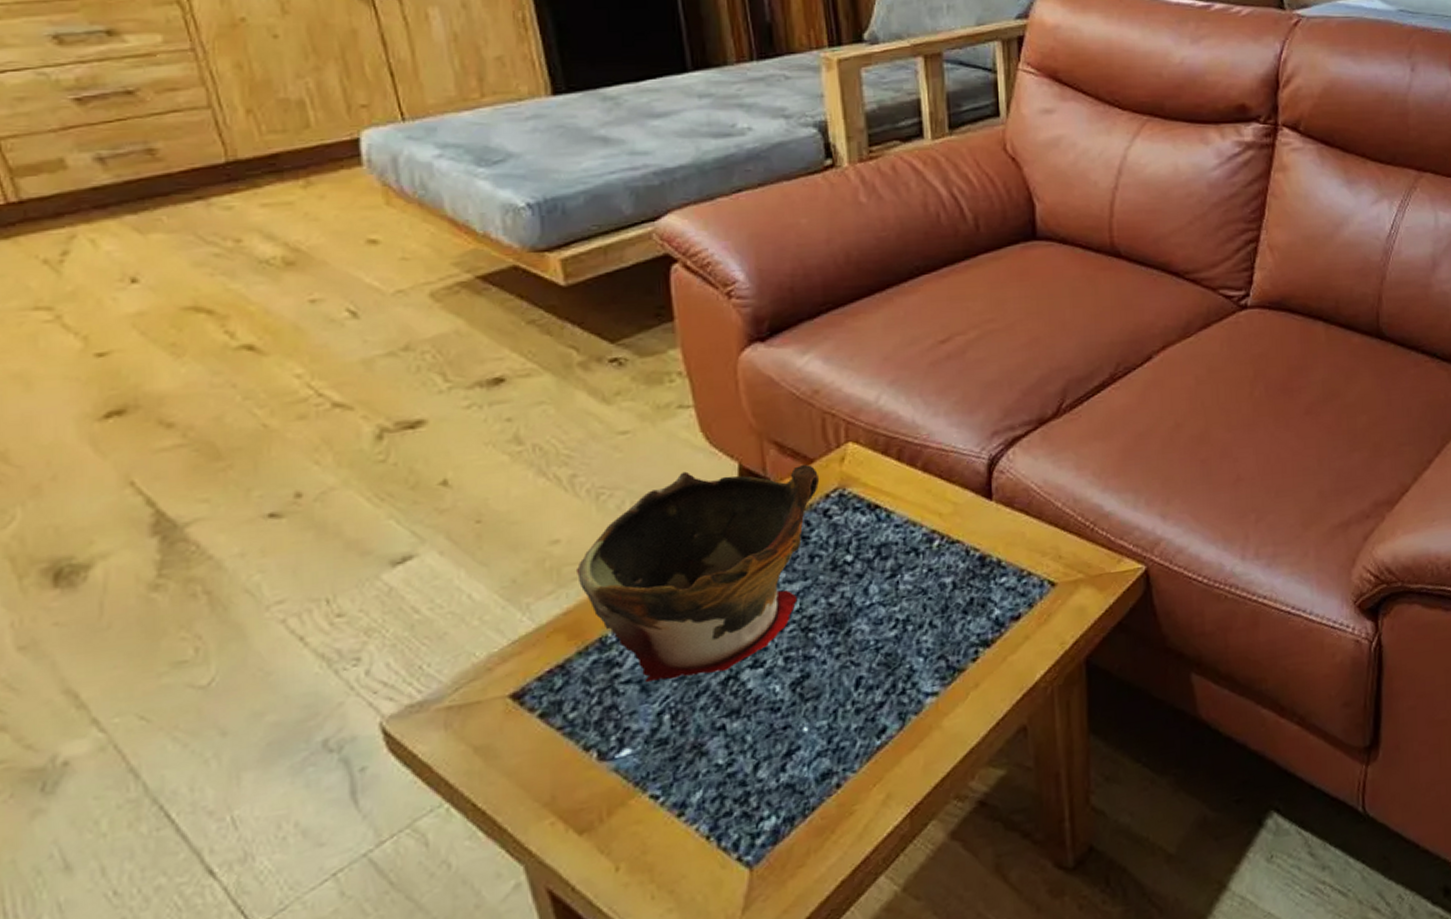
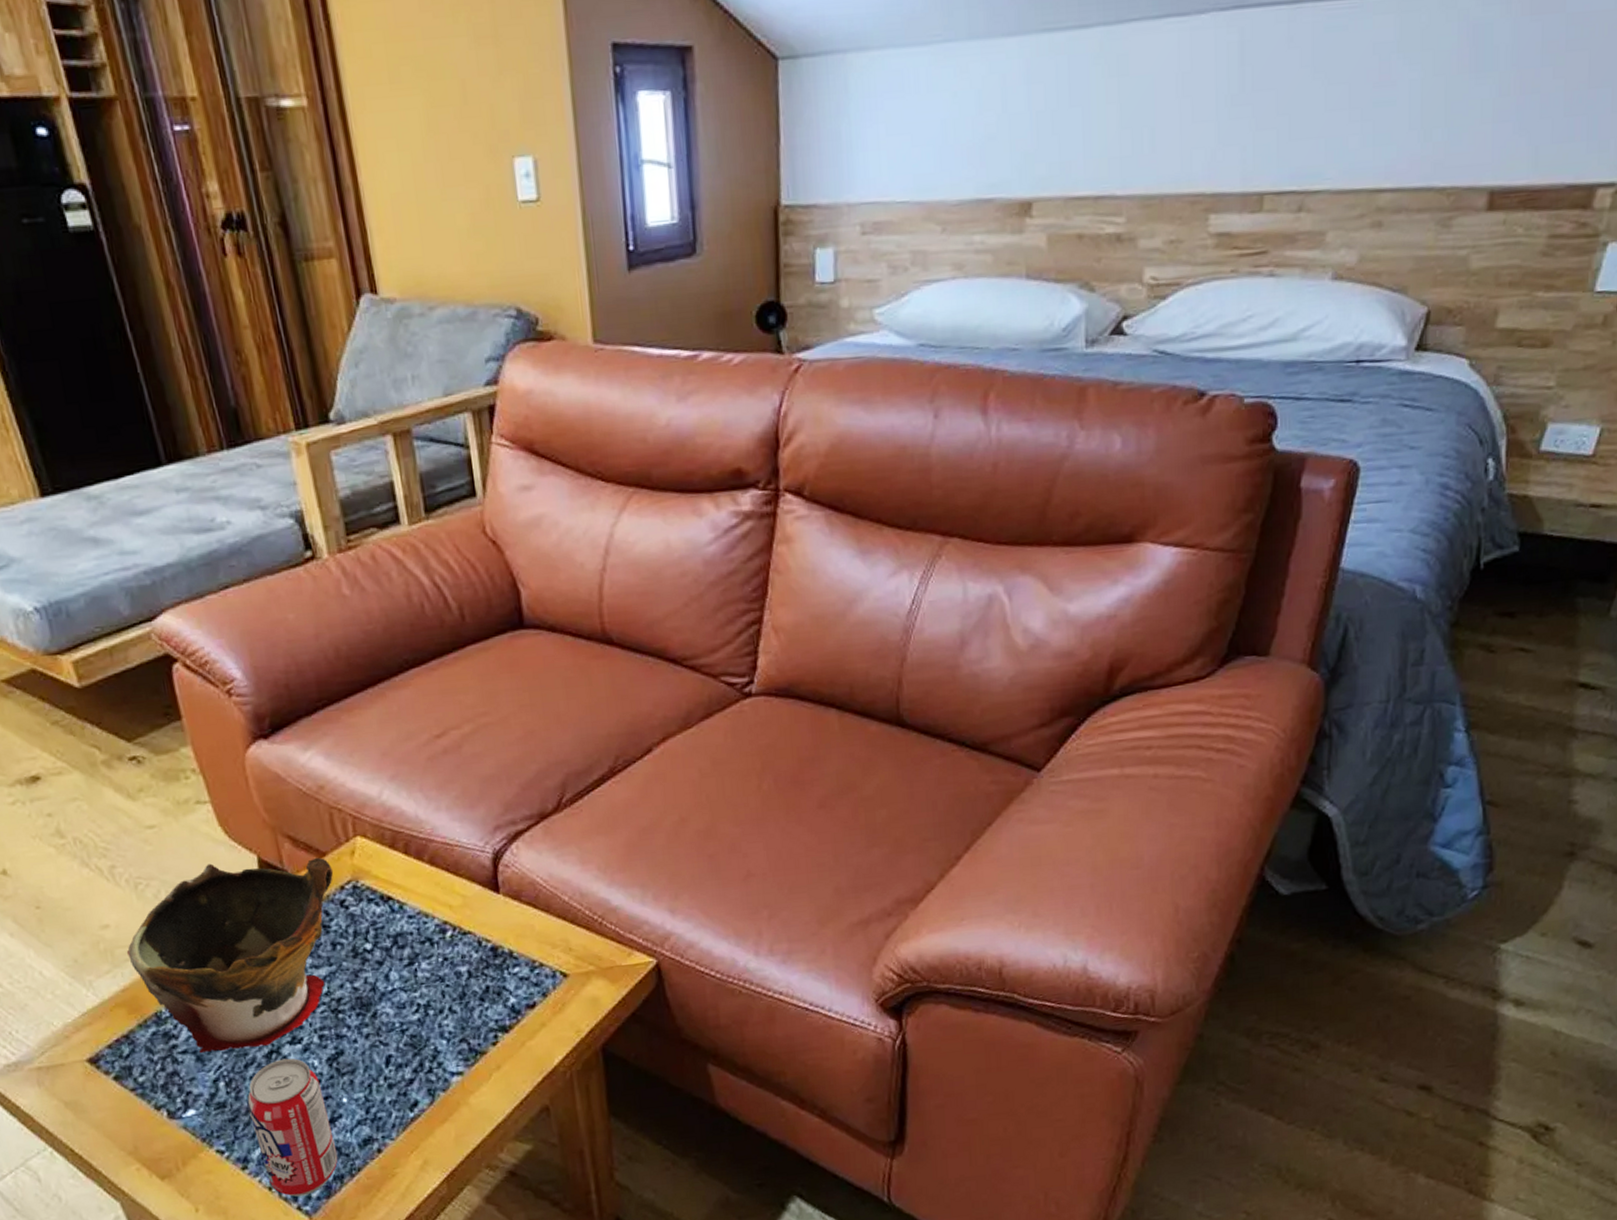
beverage can: none [693,684,791,846] -> present [246,1058,338,1197]

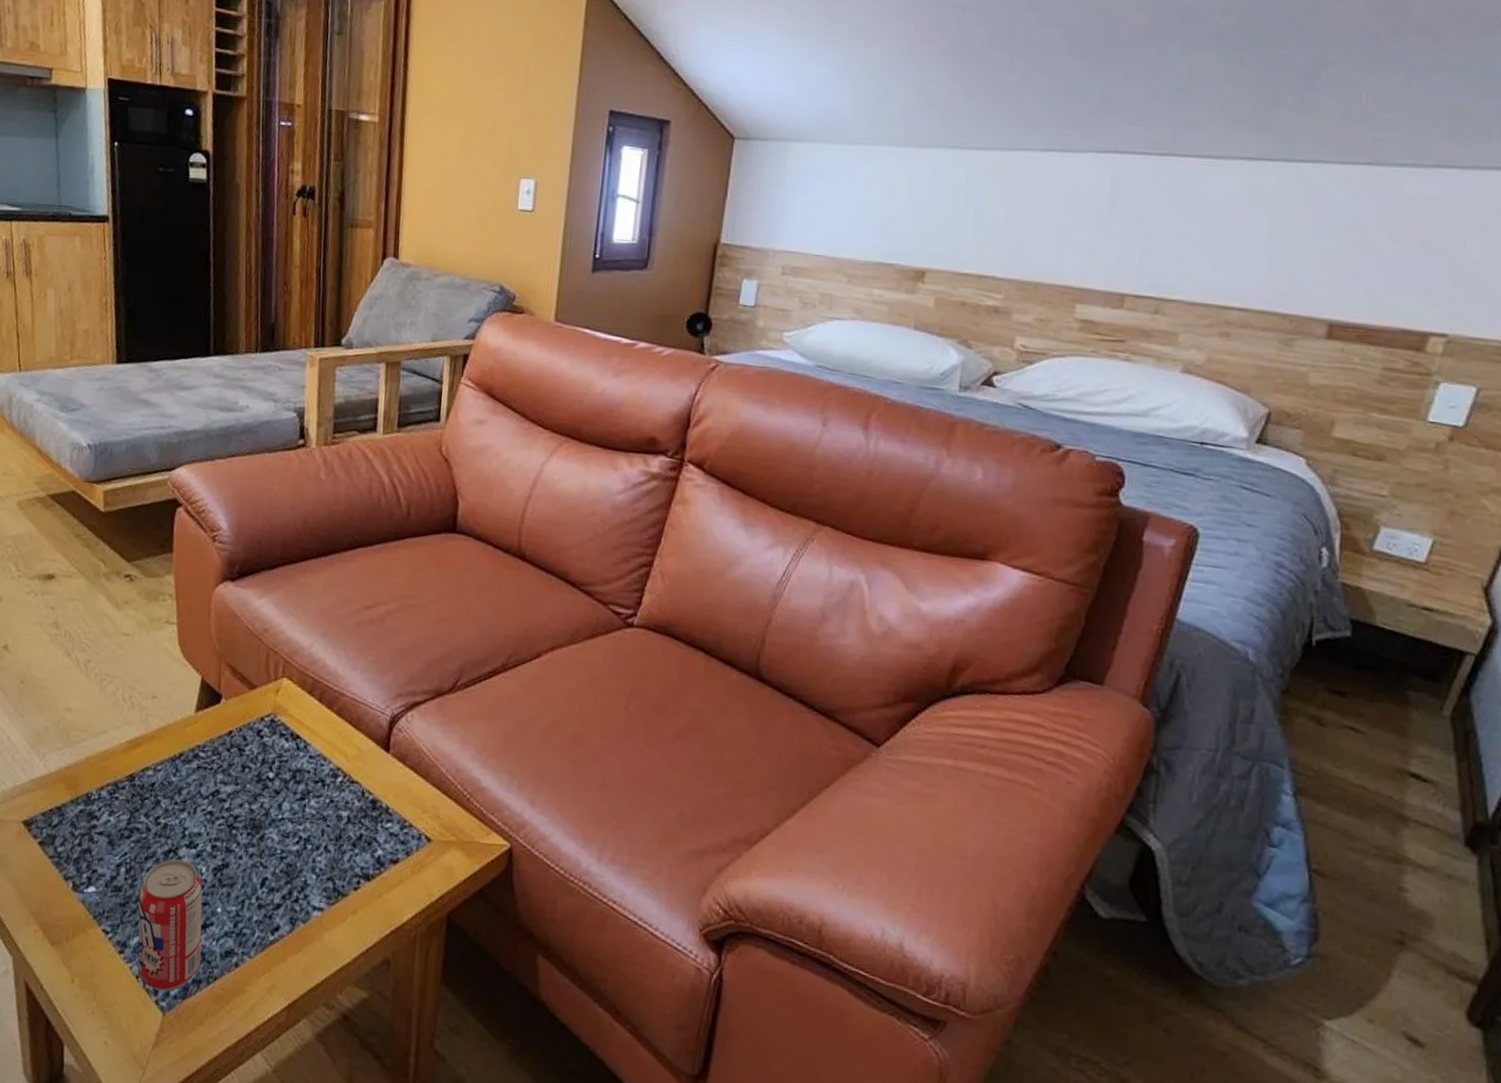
bowl: present [126,857,334,1053] -> none [79,675,259,844]

